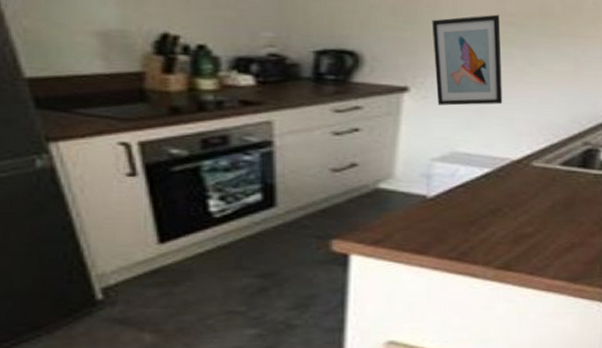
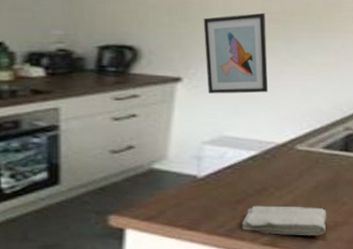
washcloth: none [474,226,564,259] -> present [242,205,327,236]

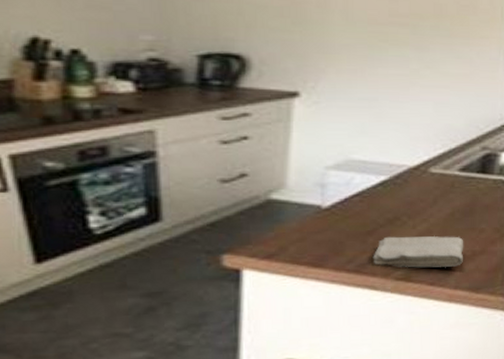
wall art: present [203,12,269,94] -> none [321,14,398,111]

